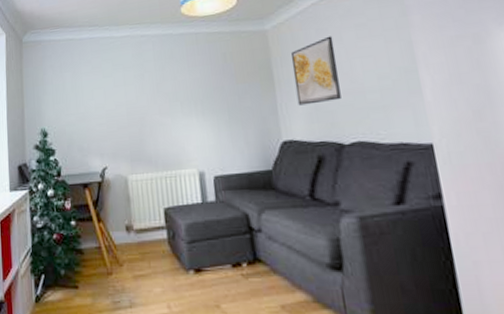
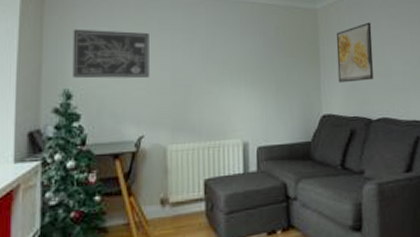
wall art: none [44,73,108,119] -> present [72,29,150,79]

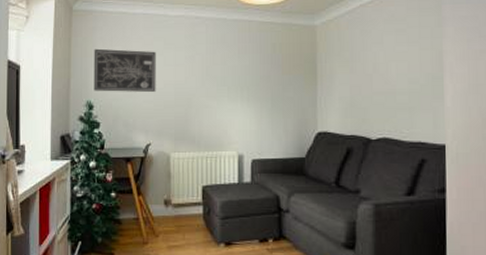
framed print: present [336,22,373,83] -> none [335,38,375,100]

